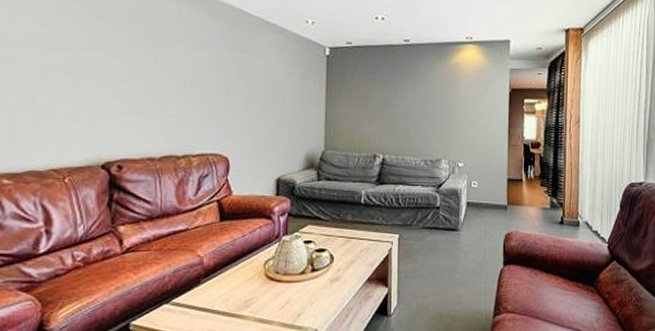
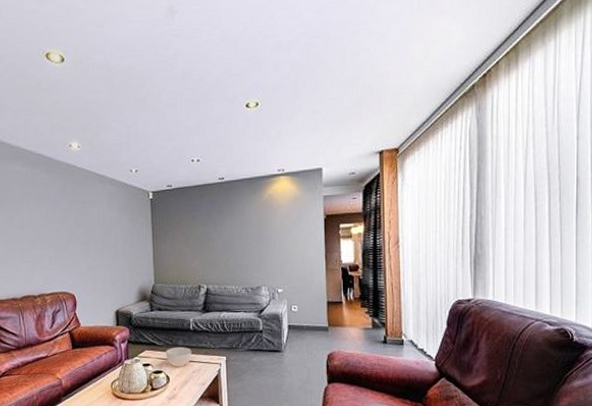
bowl: none [331,222,361,245] -> present [165,346,192,367]

